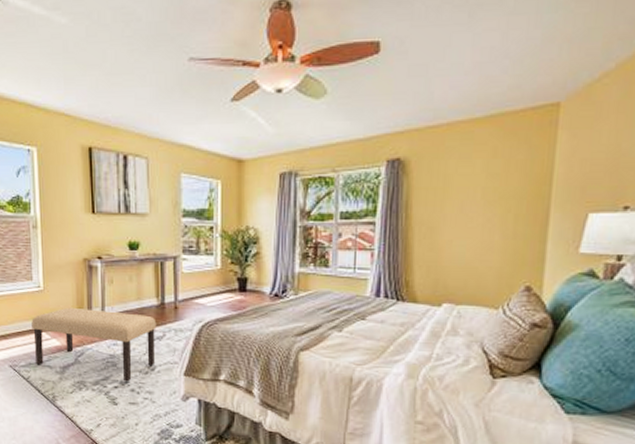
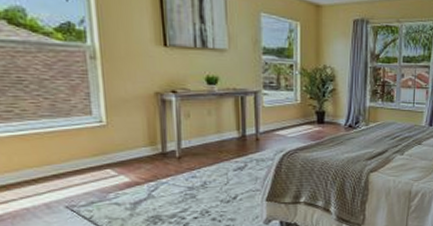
bench: present [31,307,157,382] -> none [92,142,238,212]

